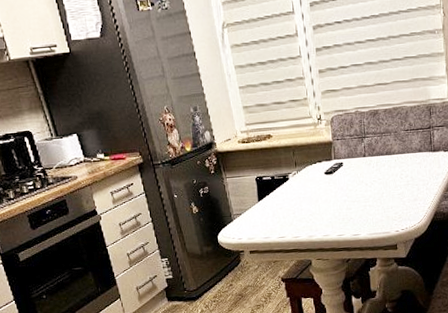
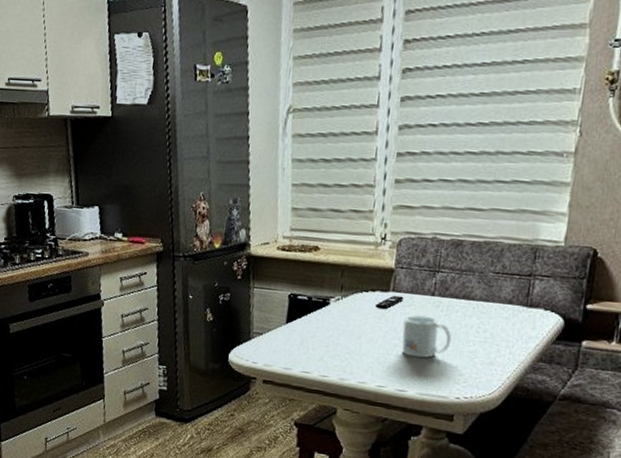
mug: none [347,173,385,208] -> present [401,315,452,358]

